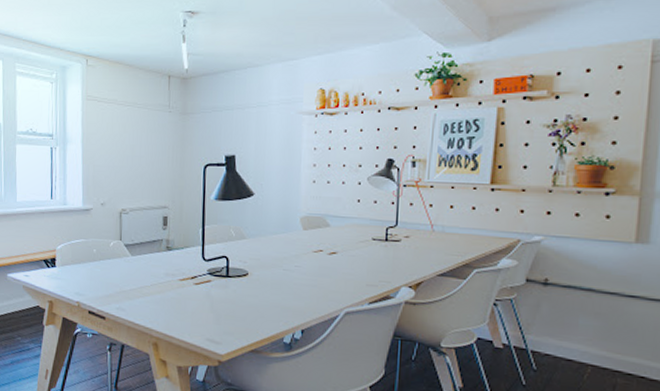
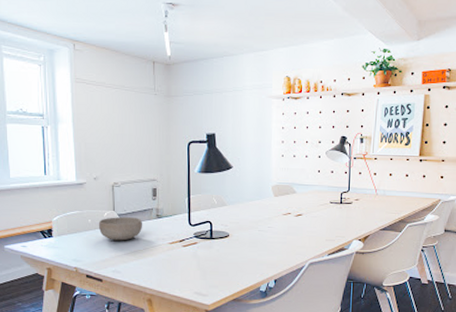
bowl: none [103,247,152,275] -> present [98,217,143,241]

